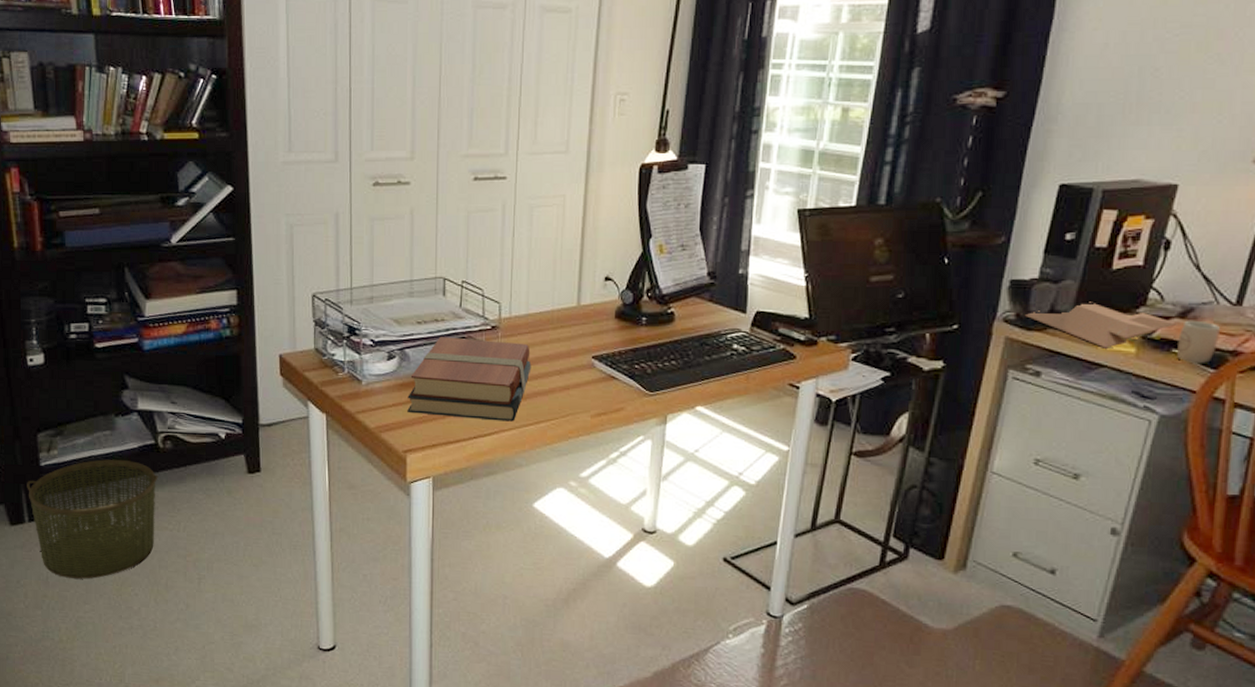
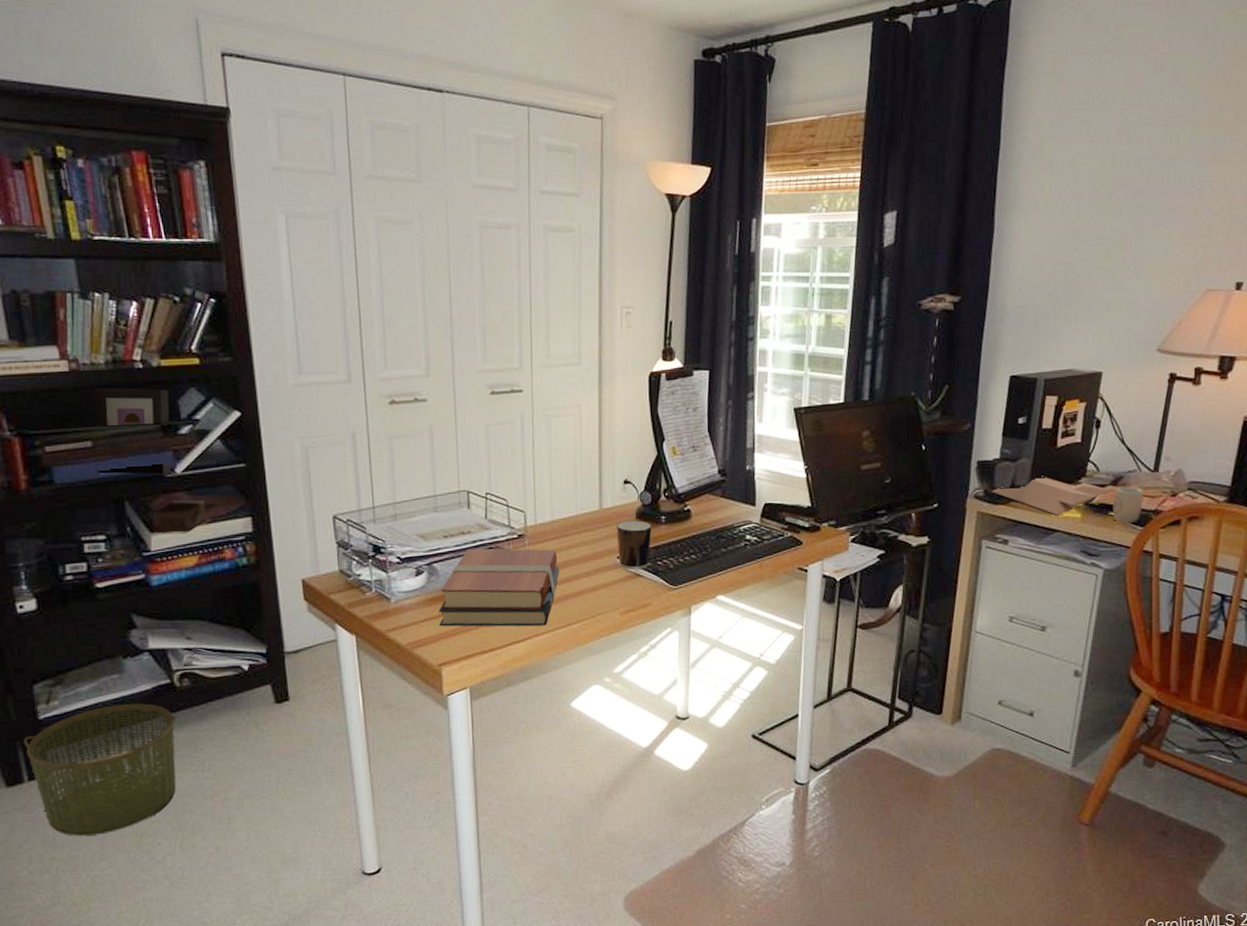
picture frame: none [102,159,169,244] -> present [94,388,171,475]
decorative box: none [149,269,196,300] -> present [153,499,207,533]
mug: none [593,319,631,372] -> present [616,520,652,571]

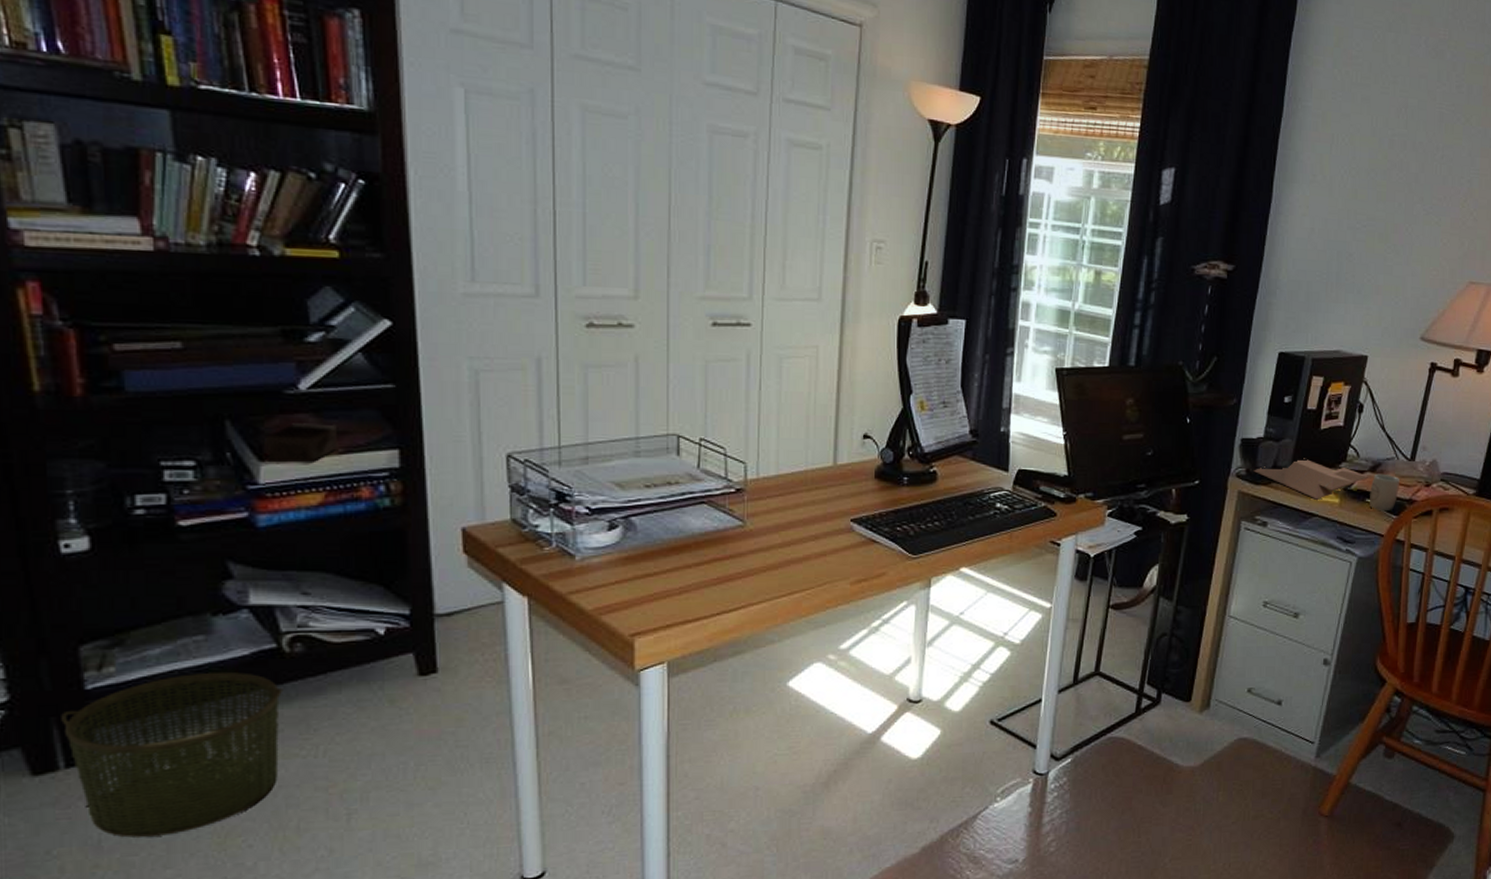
picture frame: present [94,388,171,475] -> none [187,276,295,391]
books: present [439,548,560,627] -> none [634,501,783,594]
mug: present [616,520,652,571] -> none [851,480,892,536]

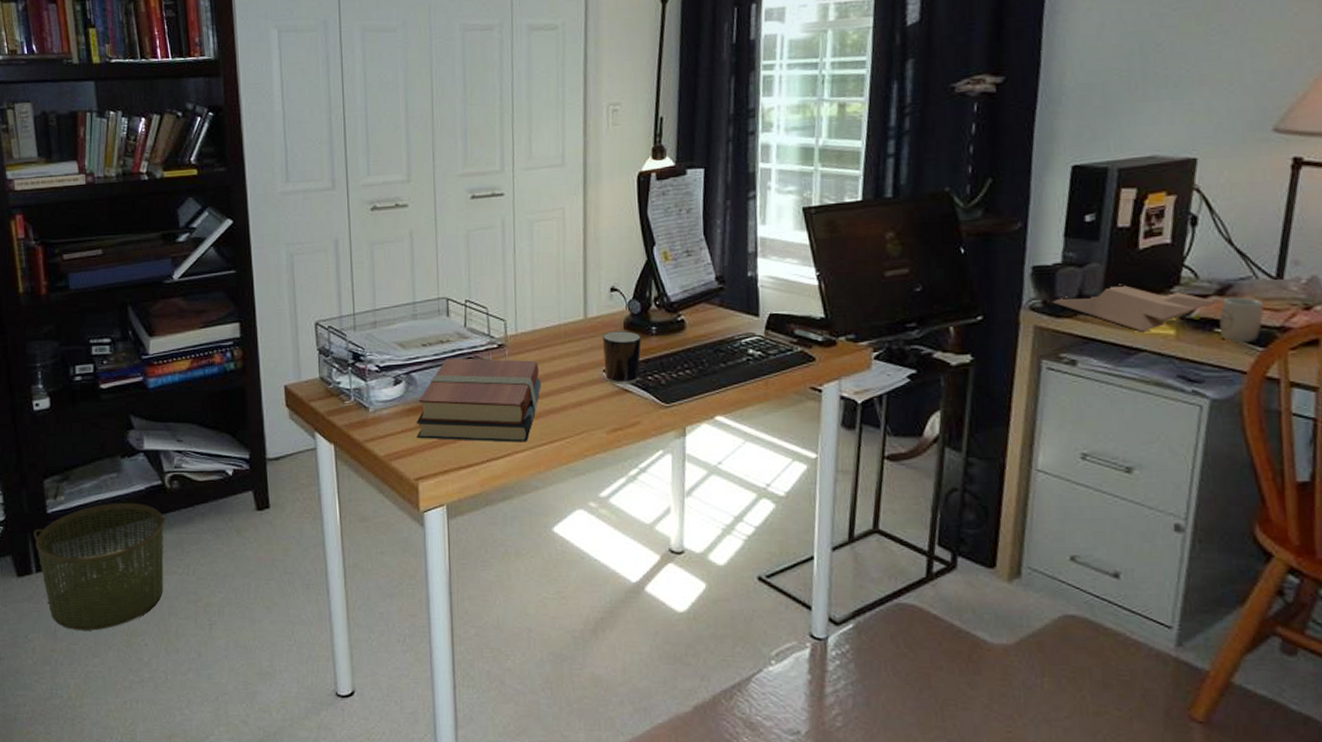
decorative box: present [265,423,339,462] -> none [152,305,199,337]
books: none [634,501,783,594] -> present [416,358,542,442]
mug: none [851,480,892,536] -> present [602,331,642,385]

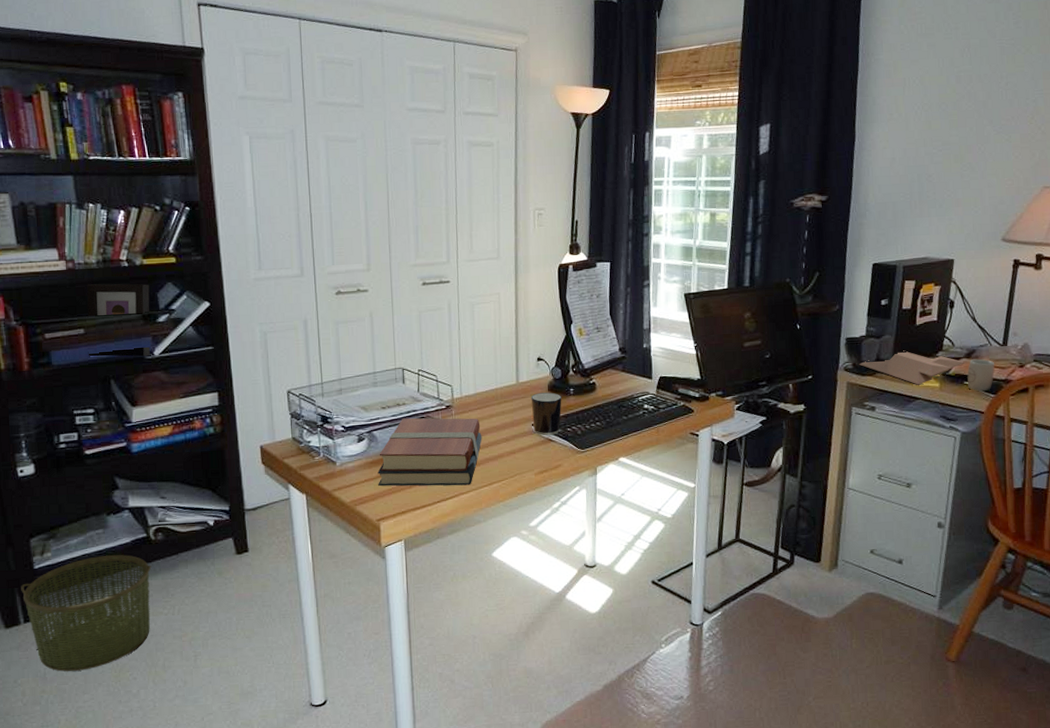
picture frame: none [105,199,170,281] -> present [87,283,150,357]

